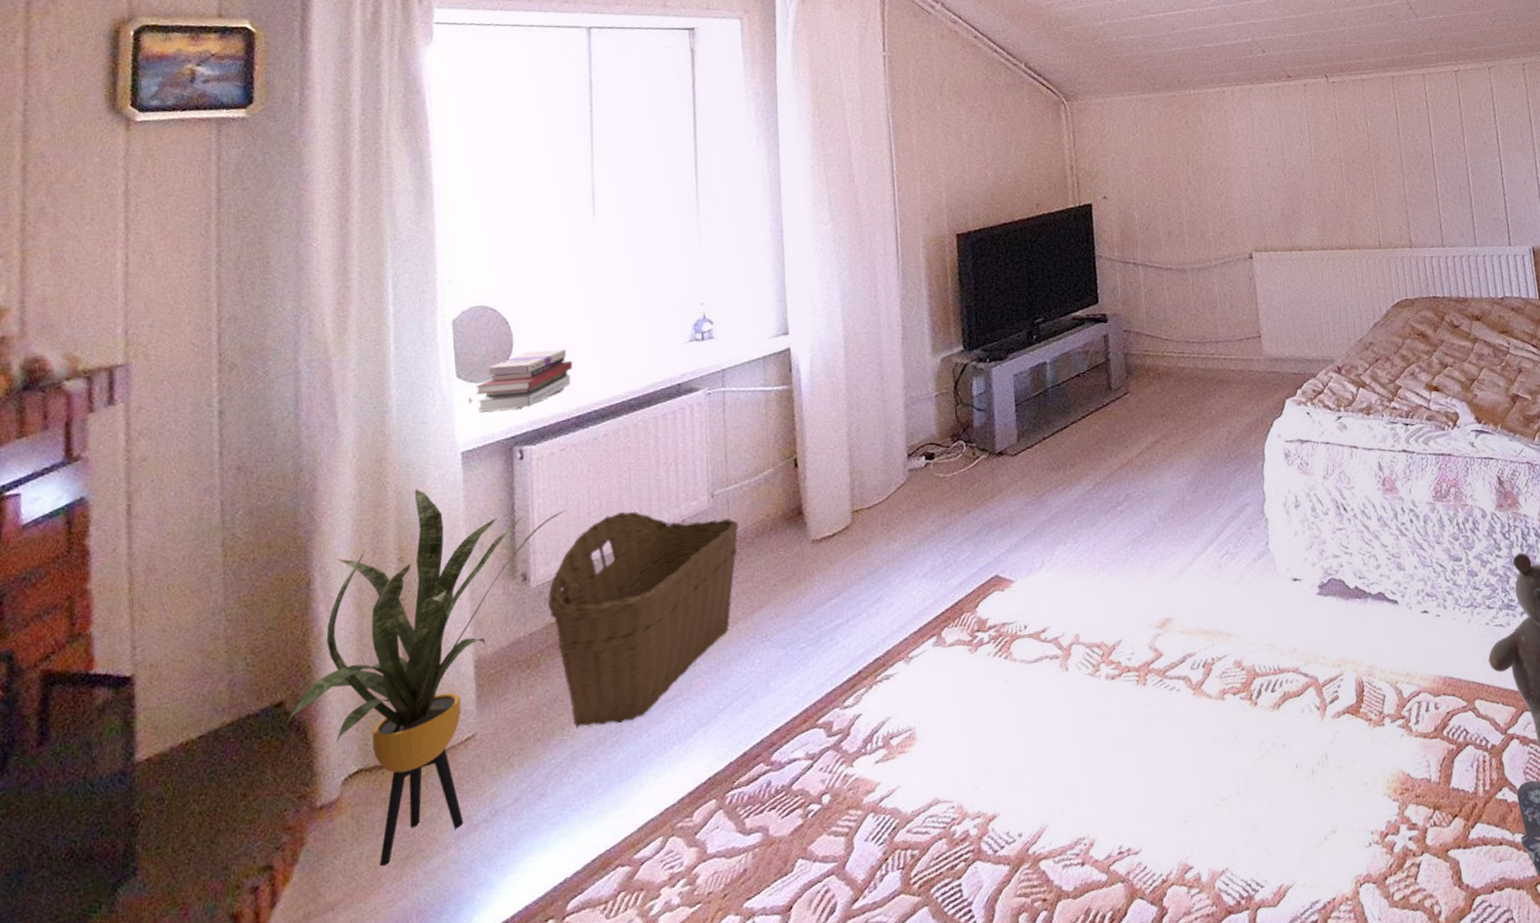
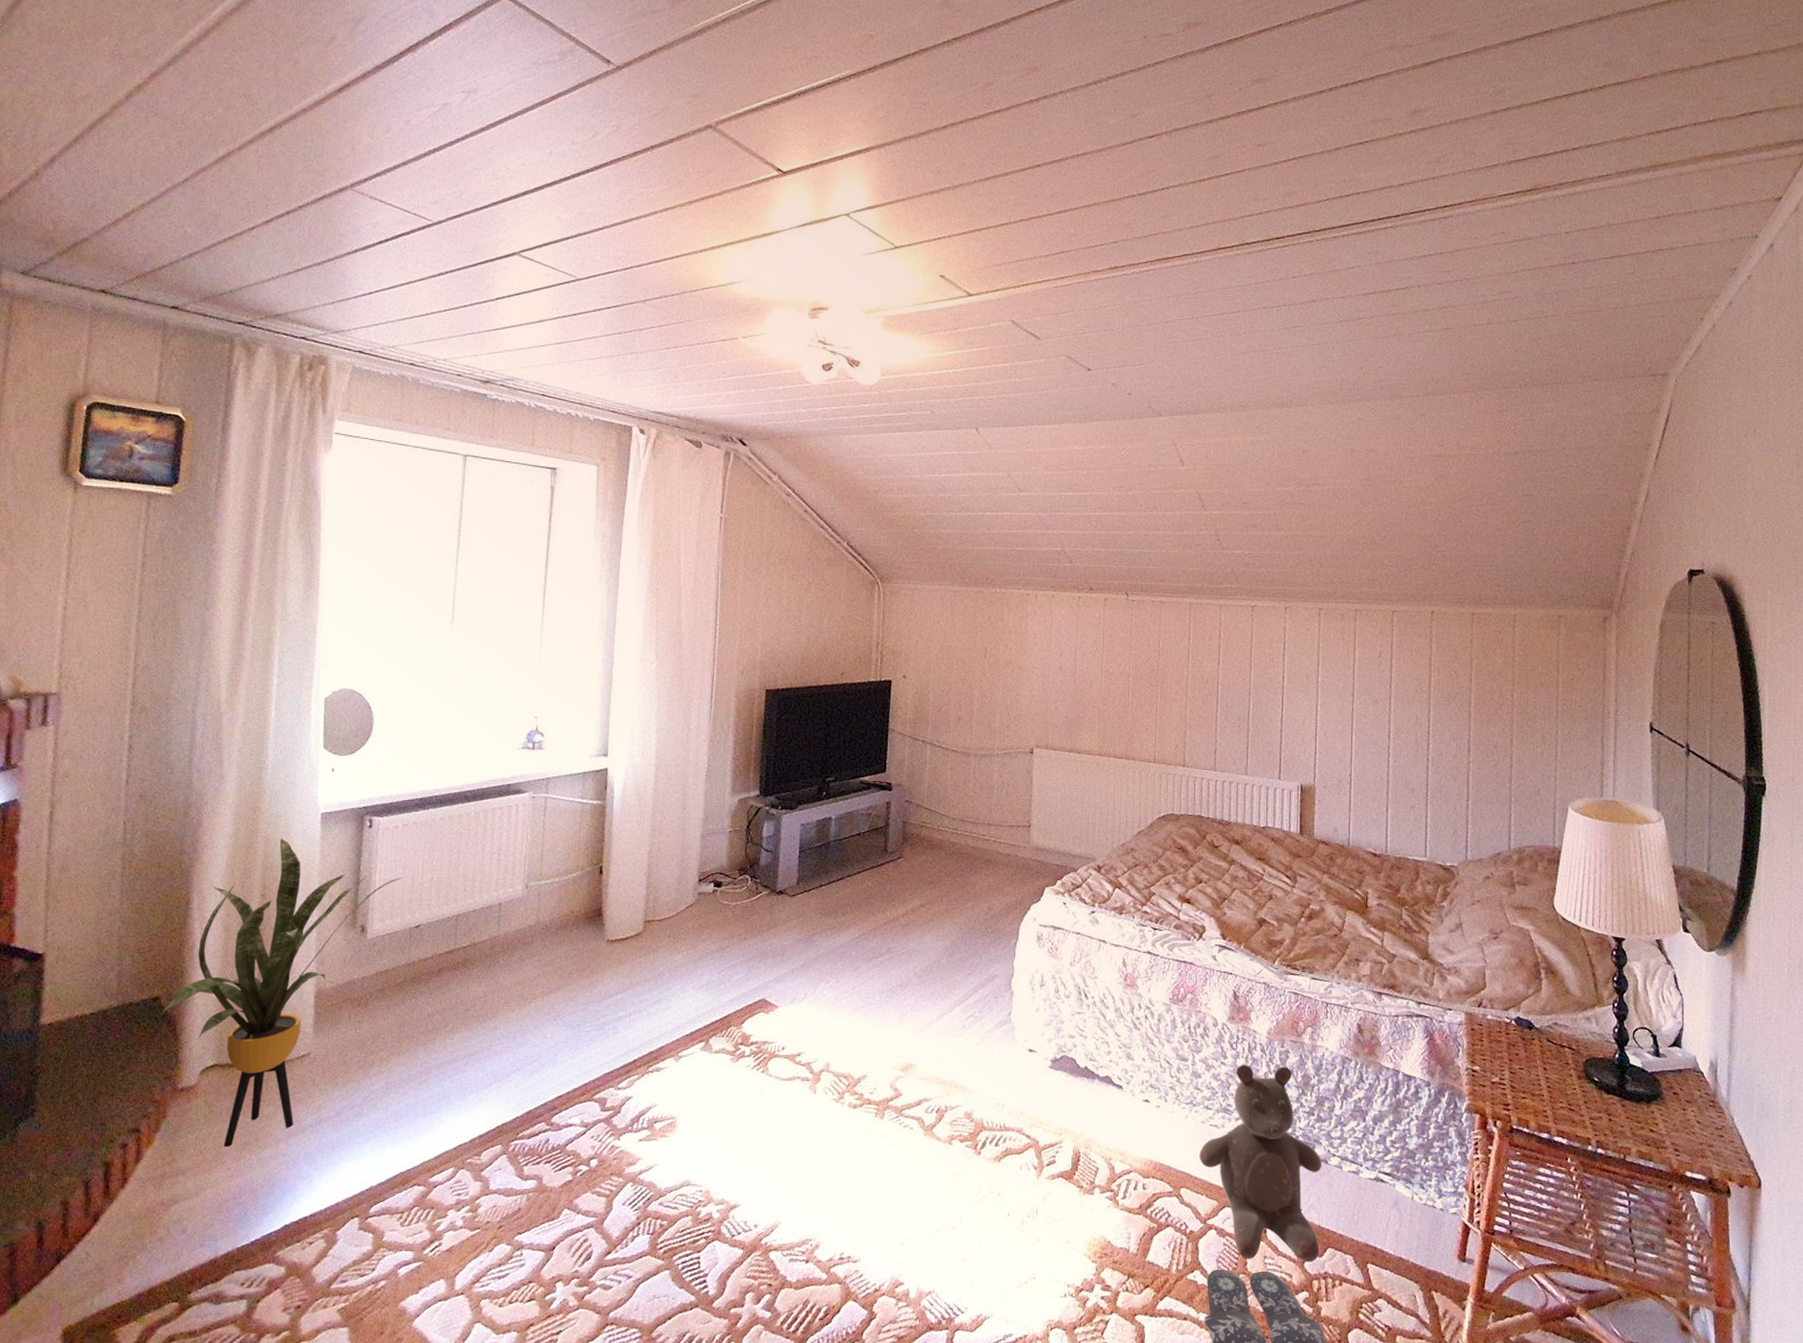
books: present [475,349,572,413] -> none [338,735,421,785]
wicker basket: present [548,511,739,726] -> none [380,886,546,1066]

